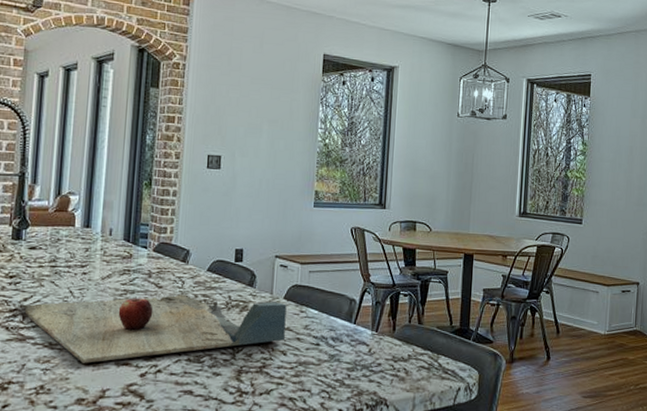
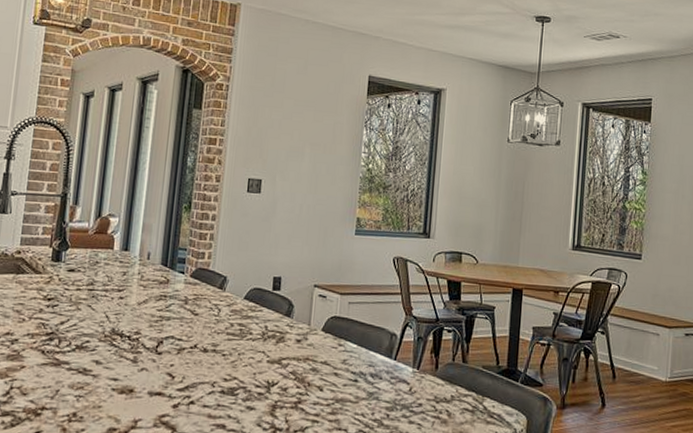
cutting board: present [19,294,287,363] -> none [56,322,325,392]

